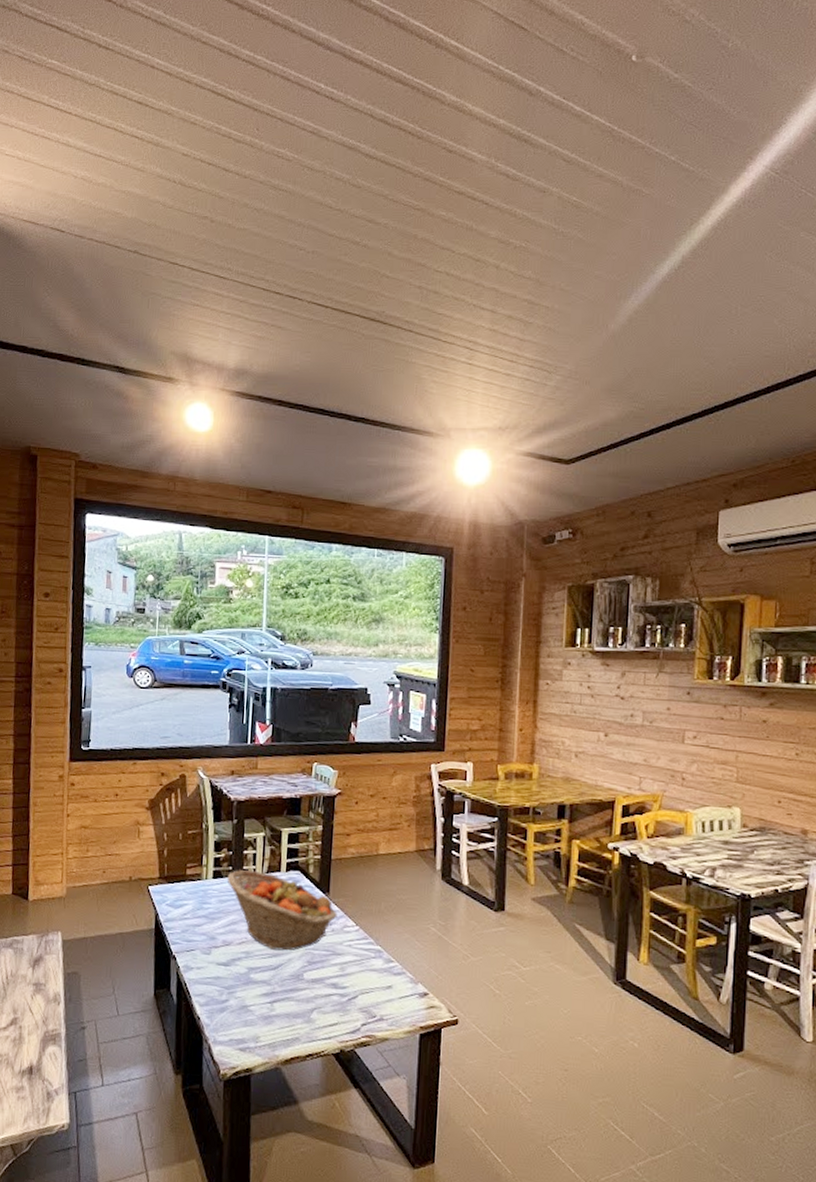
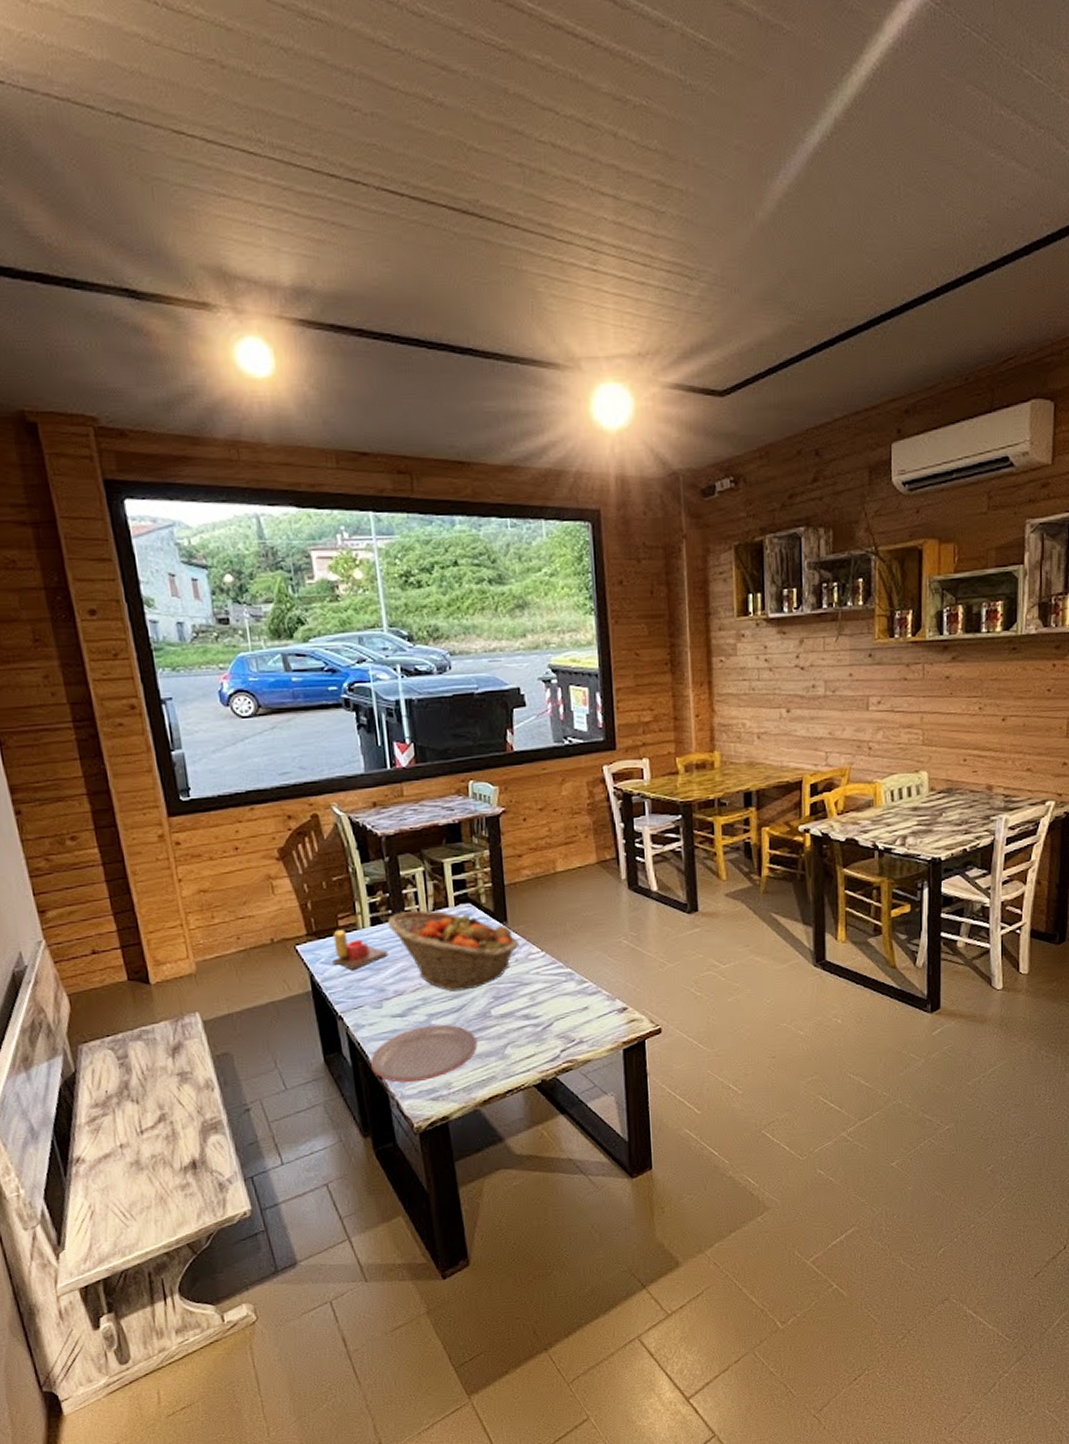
candle: none [176,878,224,916] -> present [332,930,389,970]
plate: none [191,978,287,1030] -> present [370,1024,477,1083]

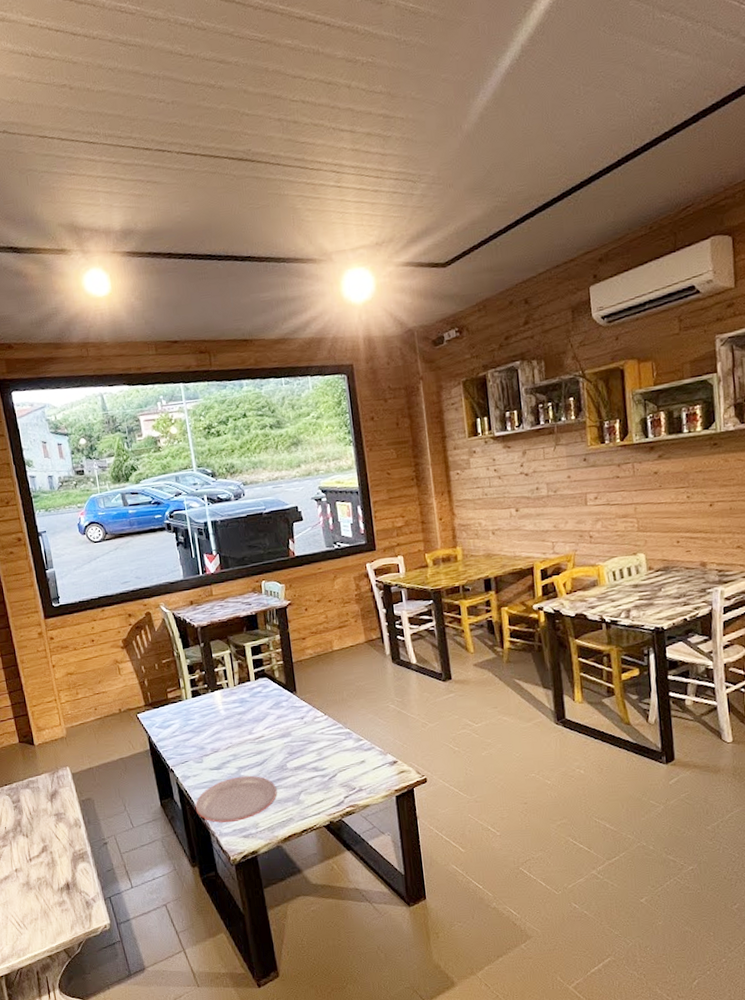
candle: present [332,930,389,970] -> none [164,701,206,733]
fruit basket: present [388,909,520,992] -> none [205,683,307,749]

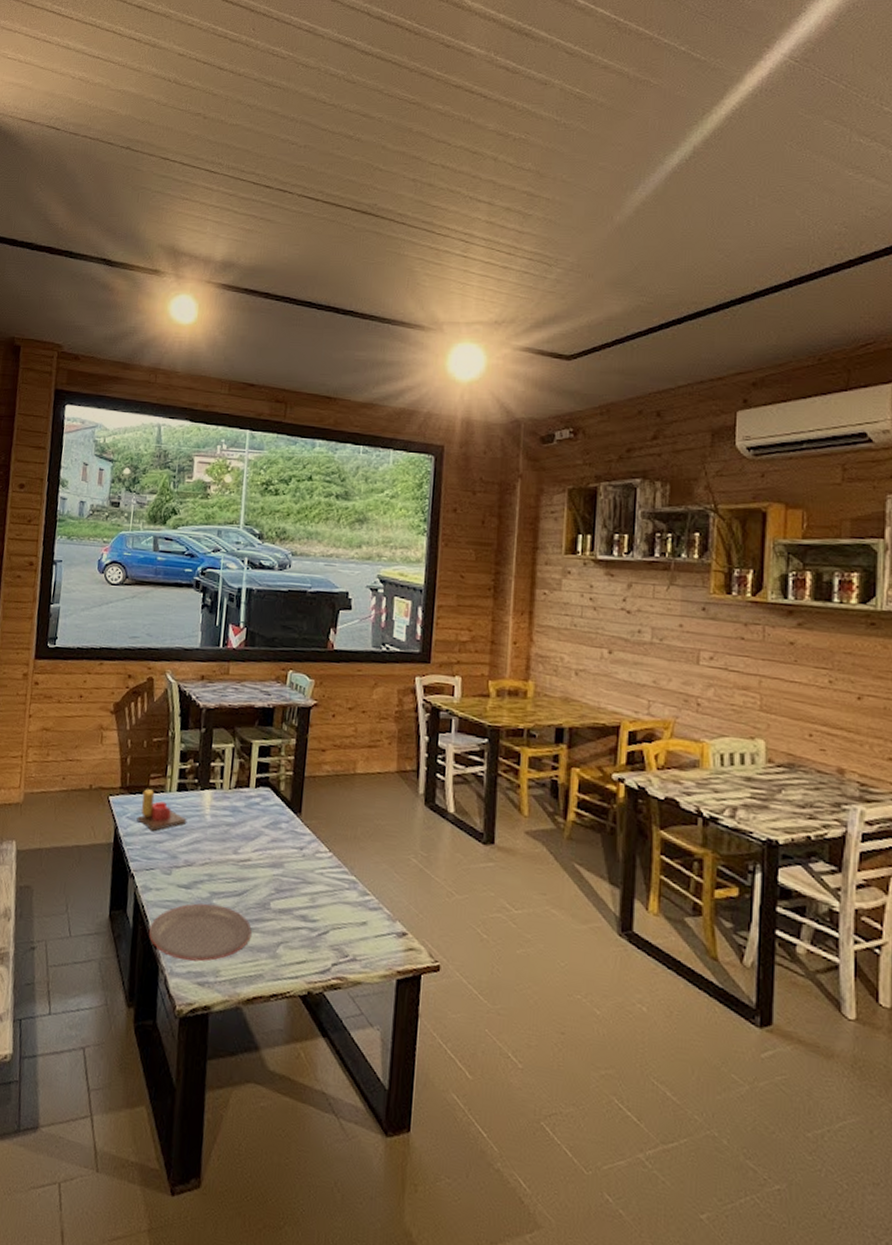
candle: none [164,701,206,733] -> present [136,789,187,831]

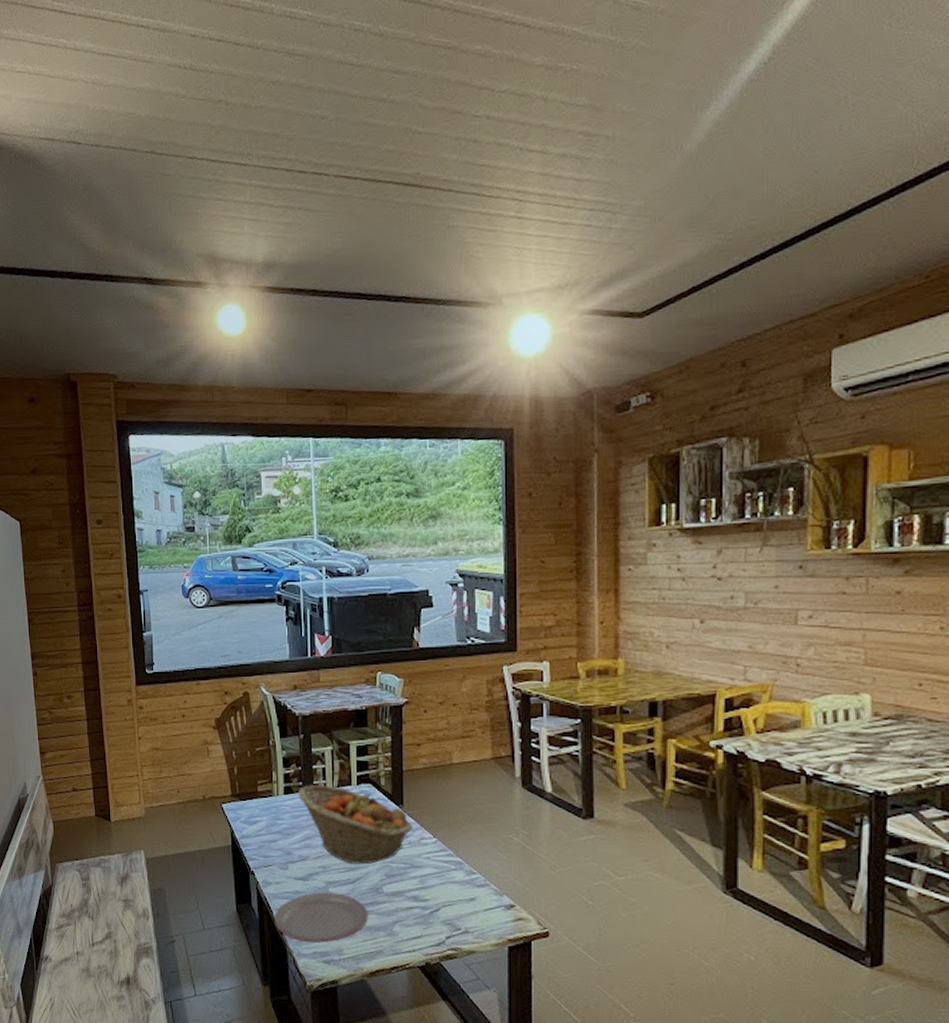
candle: present [136,789,187,831] -> none [250,795,297,832]
fruit basket: none [192,783,309,876] -> present [299,784,413,865]

